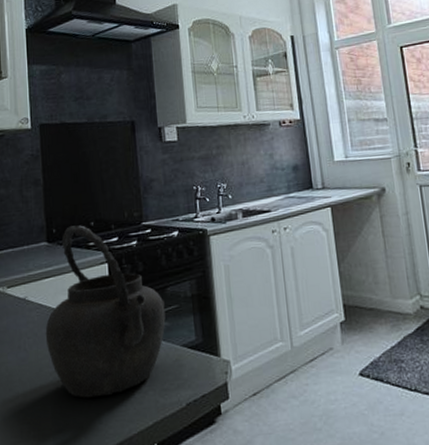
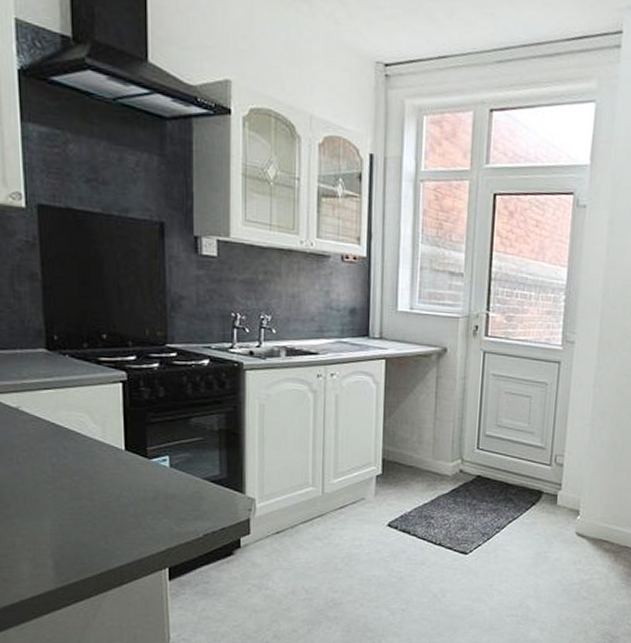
kettle: present [45,225,166,398] -> none [43,335,189,519]

